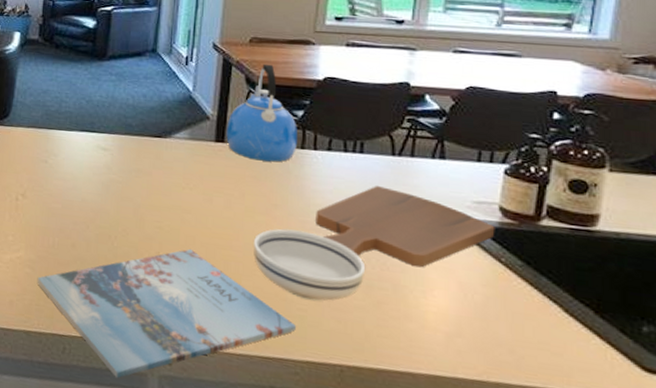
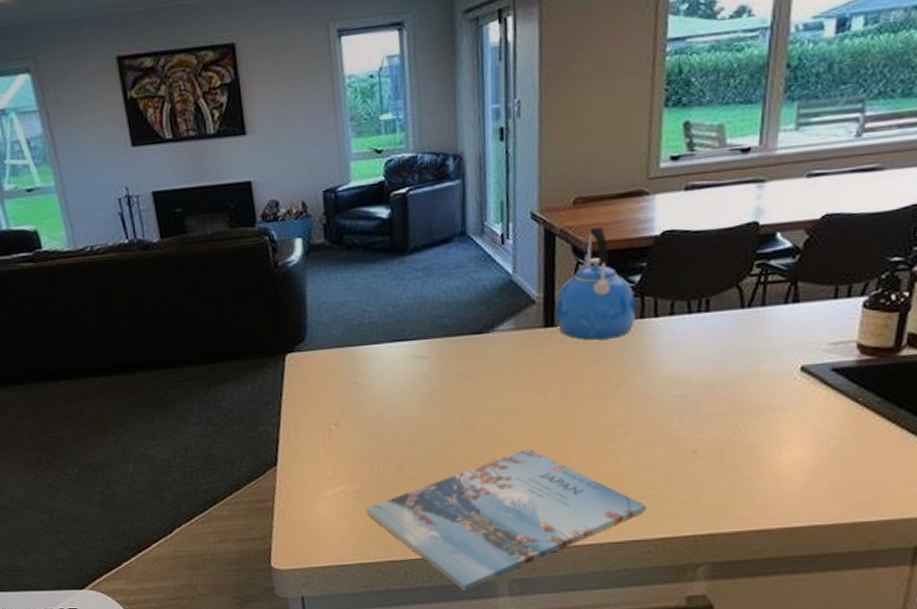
bowl: present [253,228,366,301] -> none [595,407,717,477]
cutting board: present [315,186,495,267] -> none [661,344,853,423]

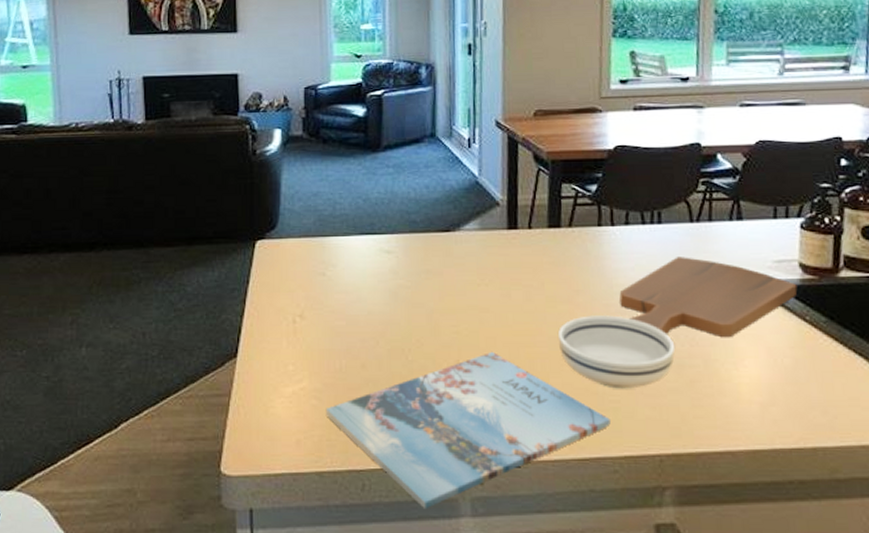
kettle: present [555,226,637,340] -> none [518,137,595,244]
bowl: none [595,407,717,477] -> present [557,315,676,389]
cutting board: none [661,344,853,423] -> present [619,257,798,337]

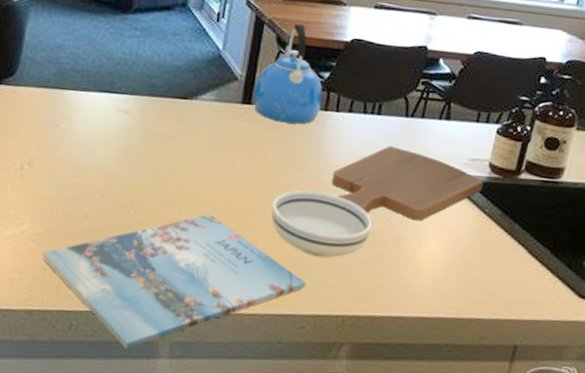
kettle: none [518,137,595,244] -> present [253,23,323,124]

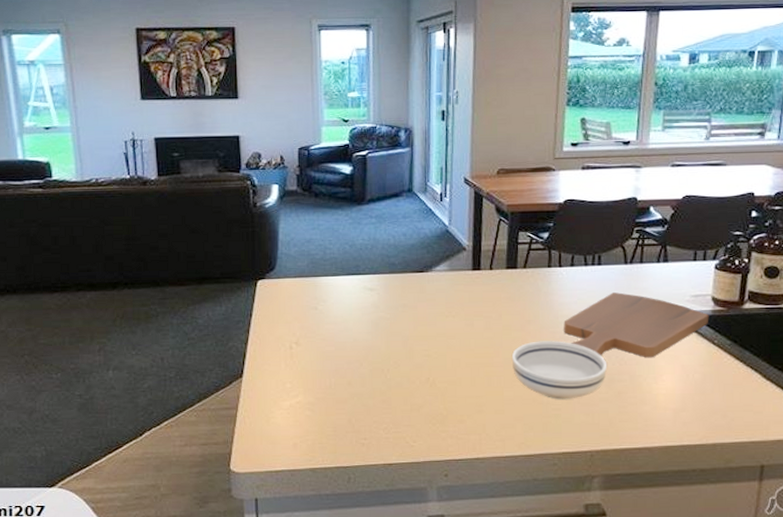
magazine: present [42,213,306,350] -> none [317,370,552,496]
kettle: present [253,23,323,124] -> none [482,192,545,283]

